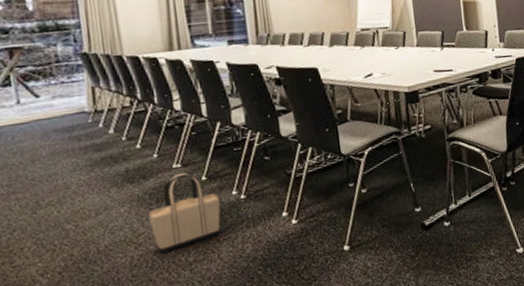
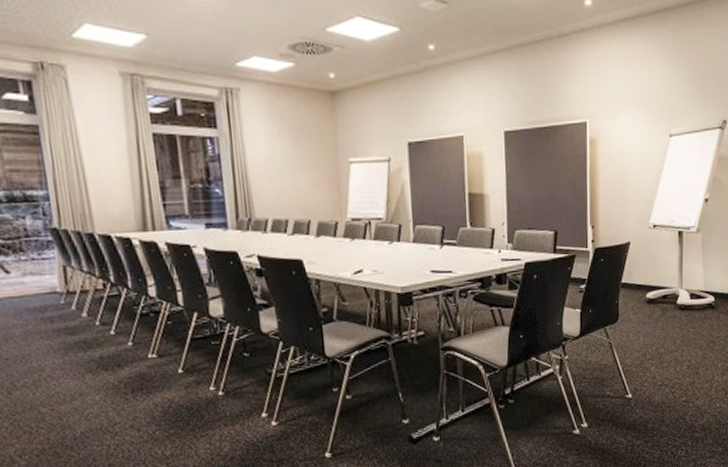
shopping bag: present [148,172,221,255] -> none [124,363,198,446]

